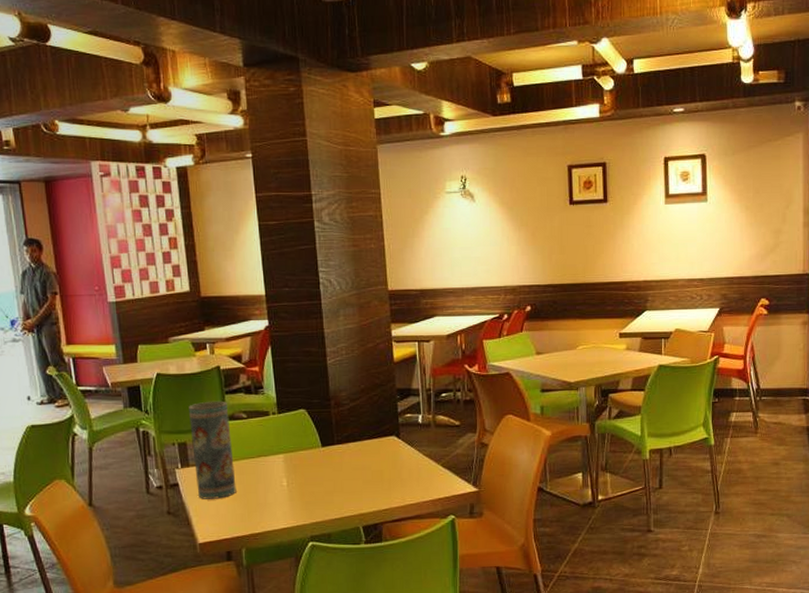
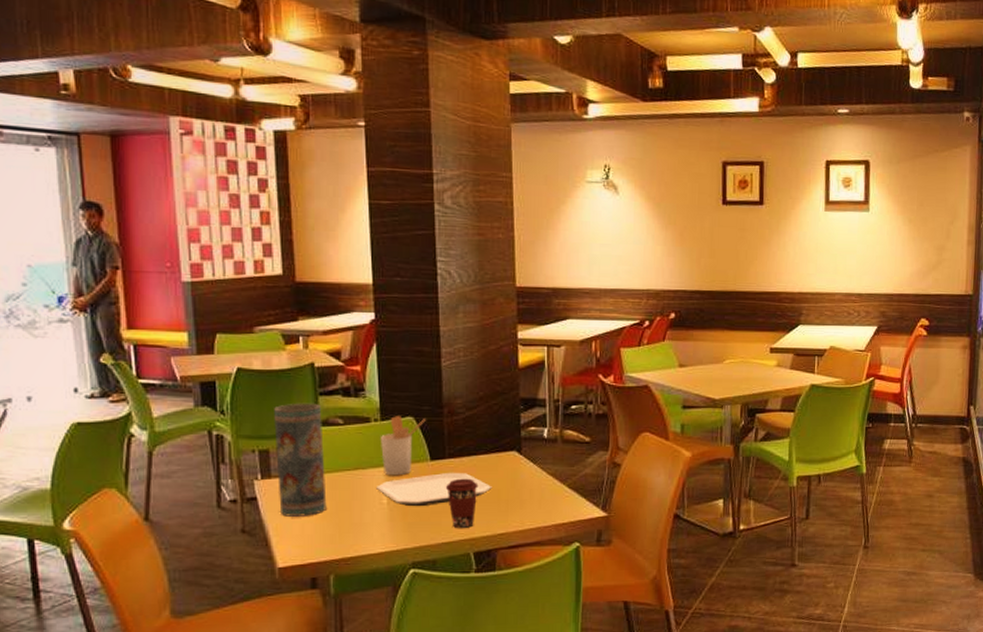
plate: none [277,456,376,488] -> present [376,472,492,507]
utensil holder: none [278,409,316,462] -> present [380,416,426,476]
coffee cup: none [335,461,364,505] -> present [445,478,479,528]

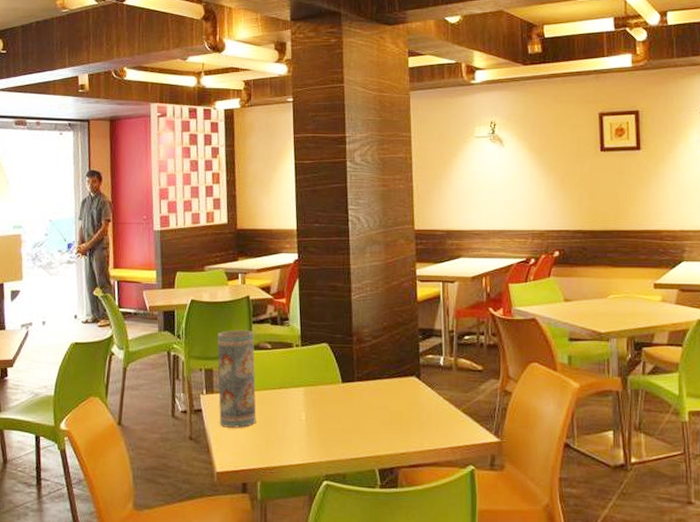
plate: present [376,472,492,507] -> none [297,394,395,424]
utensil holder: present [380,416,426,476] -> none [300,342,338,396]
coffee cup: present [445,478,479,528] -> none [354,400,383,446]

